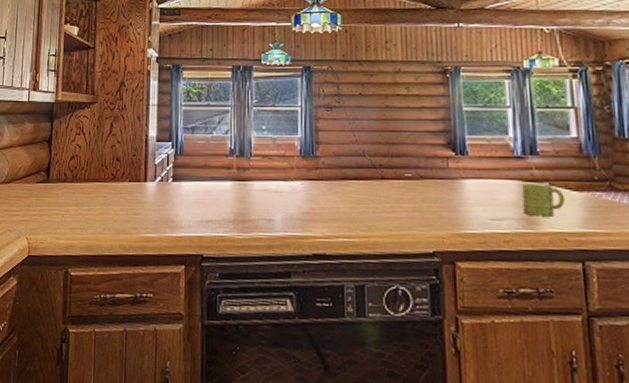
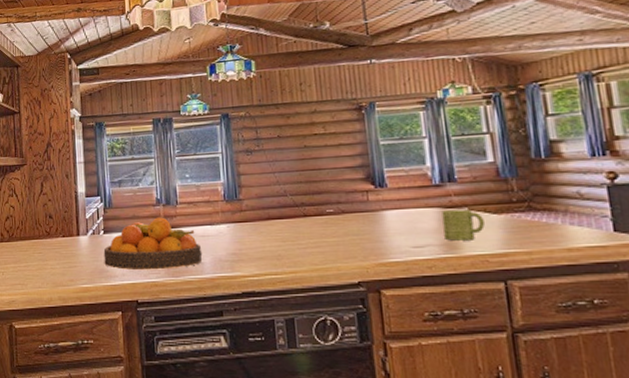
fruit bowl: none [170,168,274,224] -> present [103,217,203,270]

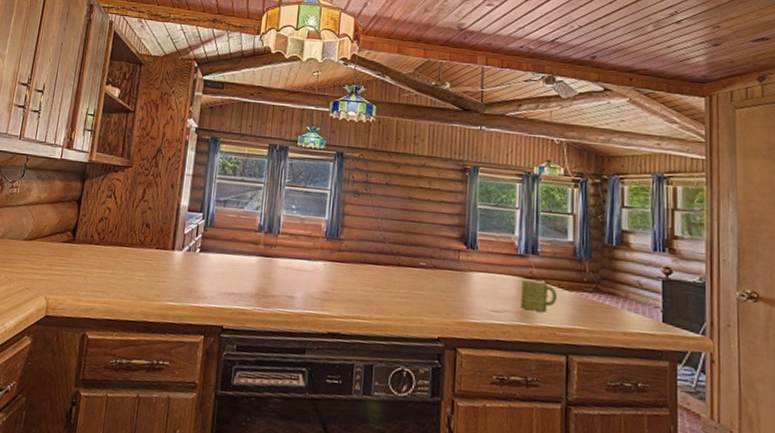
fruit bowl: present [103,217,203,270] -> none [195,244,296,299]

